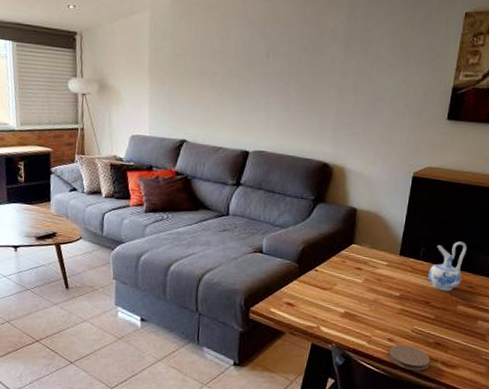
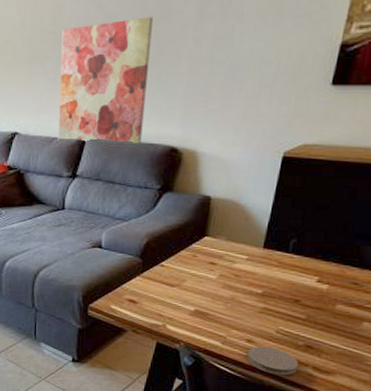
wall art: none [223,47,308,157] -> present [58,17,153,143]
ceramic pitcher: present [428,241,467,291] -> none [299,230,353,289]

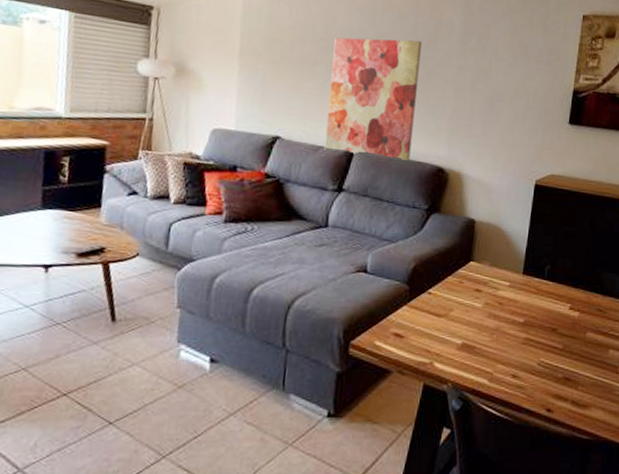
coaster: present [246,346,299,376] -> none [513,381,559,414]

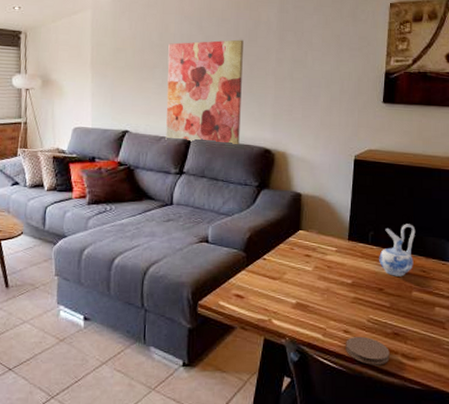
coaster: none [513,381,559,414] -> present [346,336,390,366]
ceramic pitcher: none [554,258,595,316] -> present [379,224,416,277]

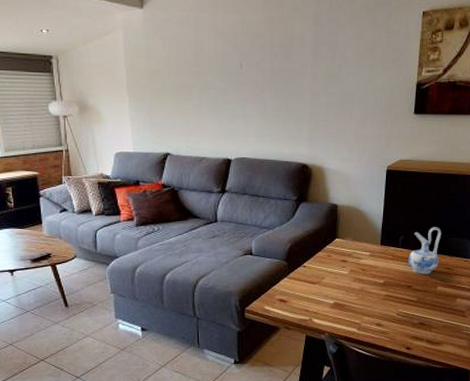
wall art: present [165,39,244,144] -> none [204,56,279,161]
coaster: present [346,336,390,366] -> none [378,327,416,351]

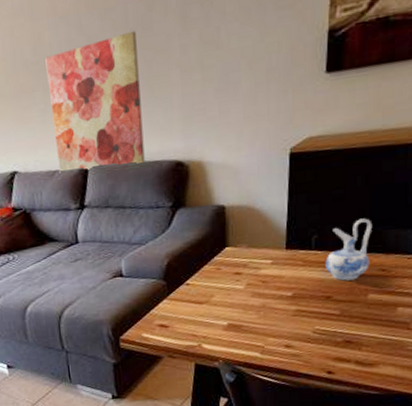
wall art: none [204,56,279,161] -> present [45,30,145,174]

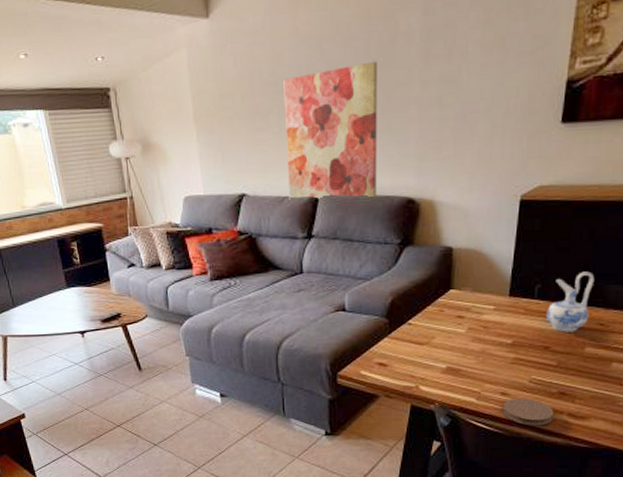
coaster: none [288,348,341,377] -> present [502,397,554,426]

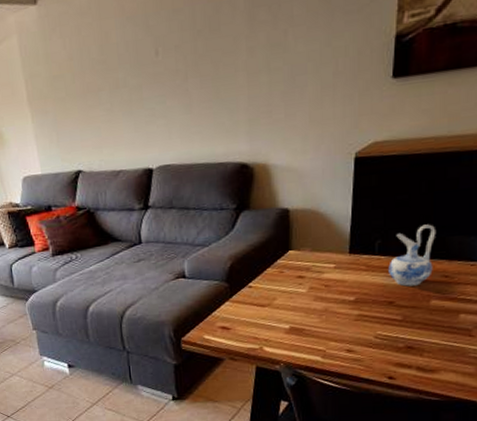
wall art: present [283,61,377,200] -> none [112,32,210,174]
coaster: present [502,397,554,426] -> none [349,353,402,382]

